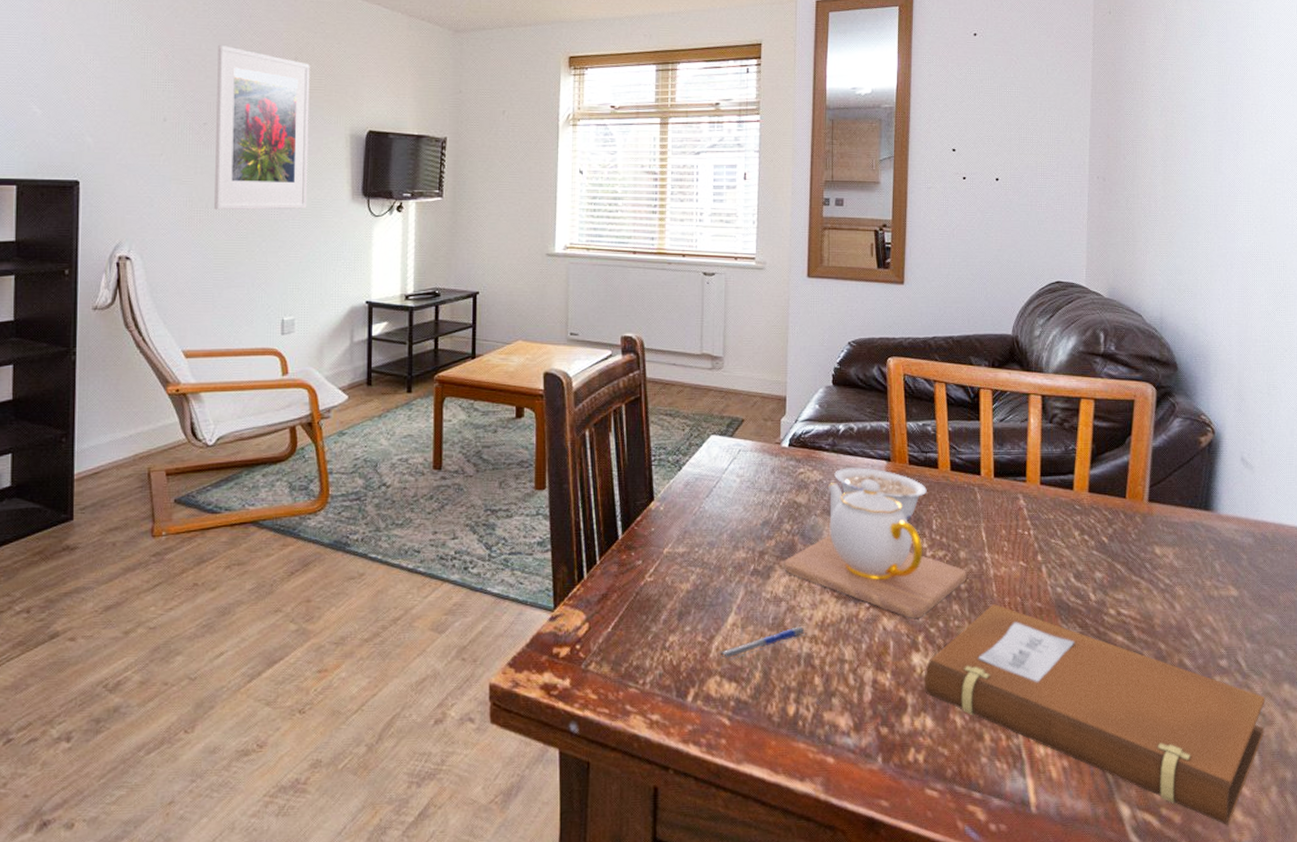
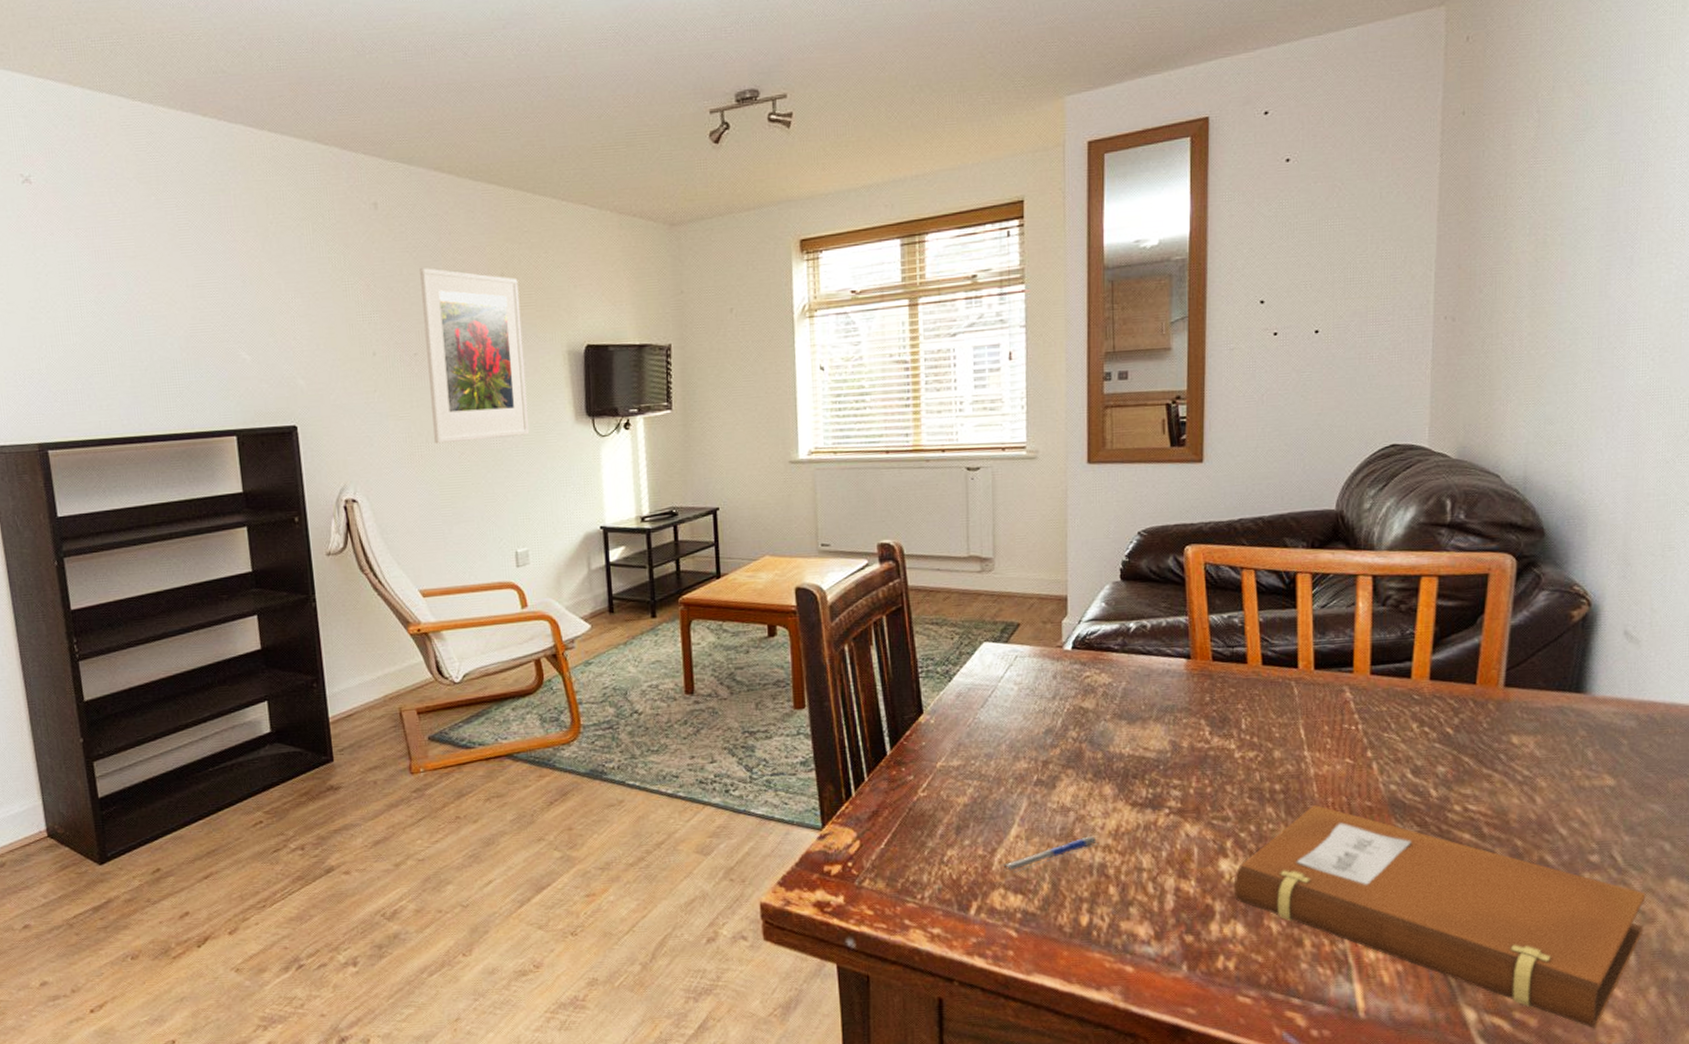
teapot: present [784,480,966,618] -> none [1071,679,1282,824]
legume: present [834,467,927,521] -> none [1125,667,1234,721]

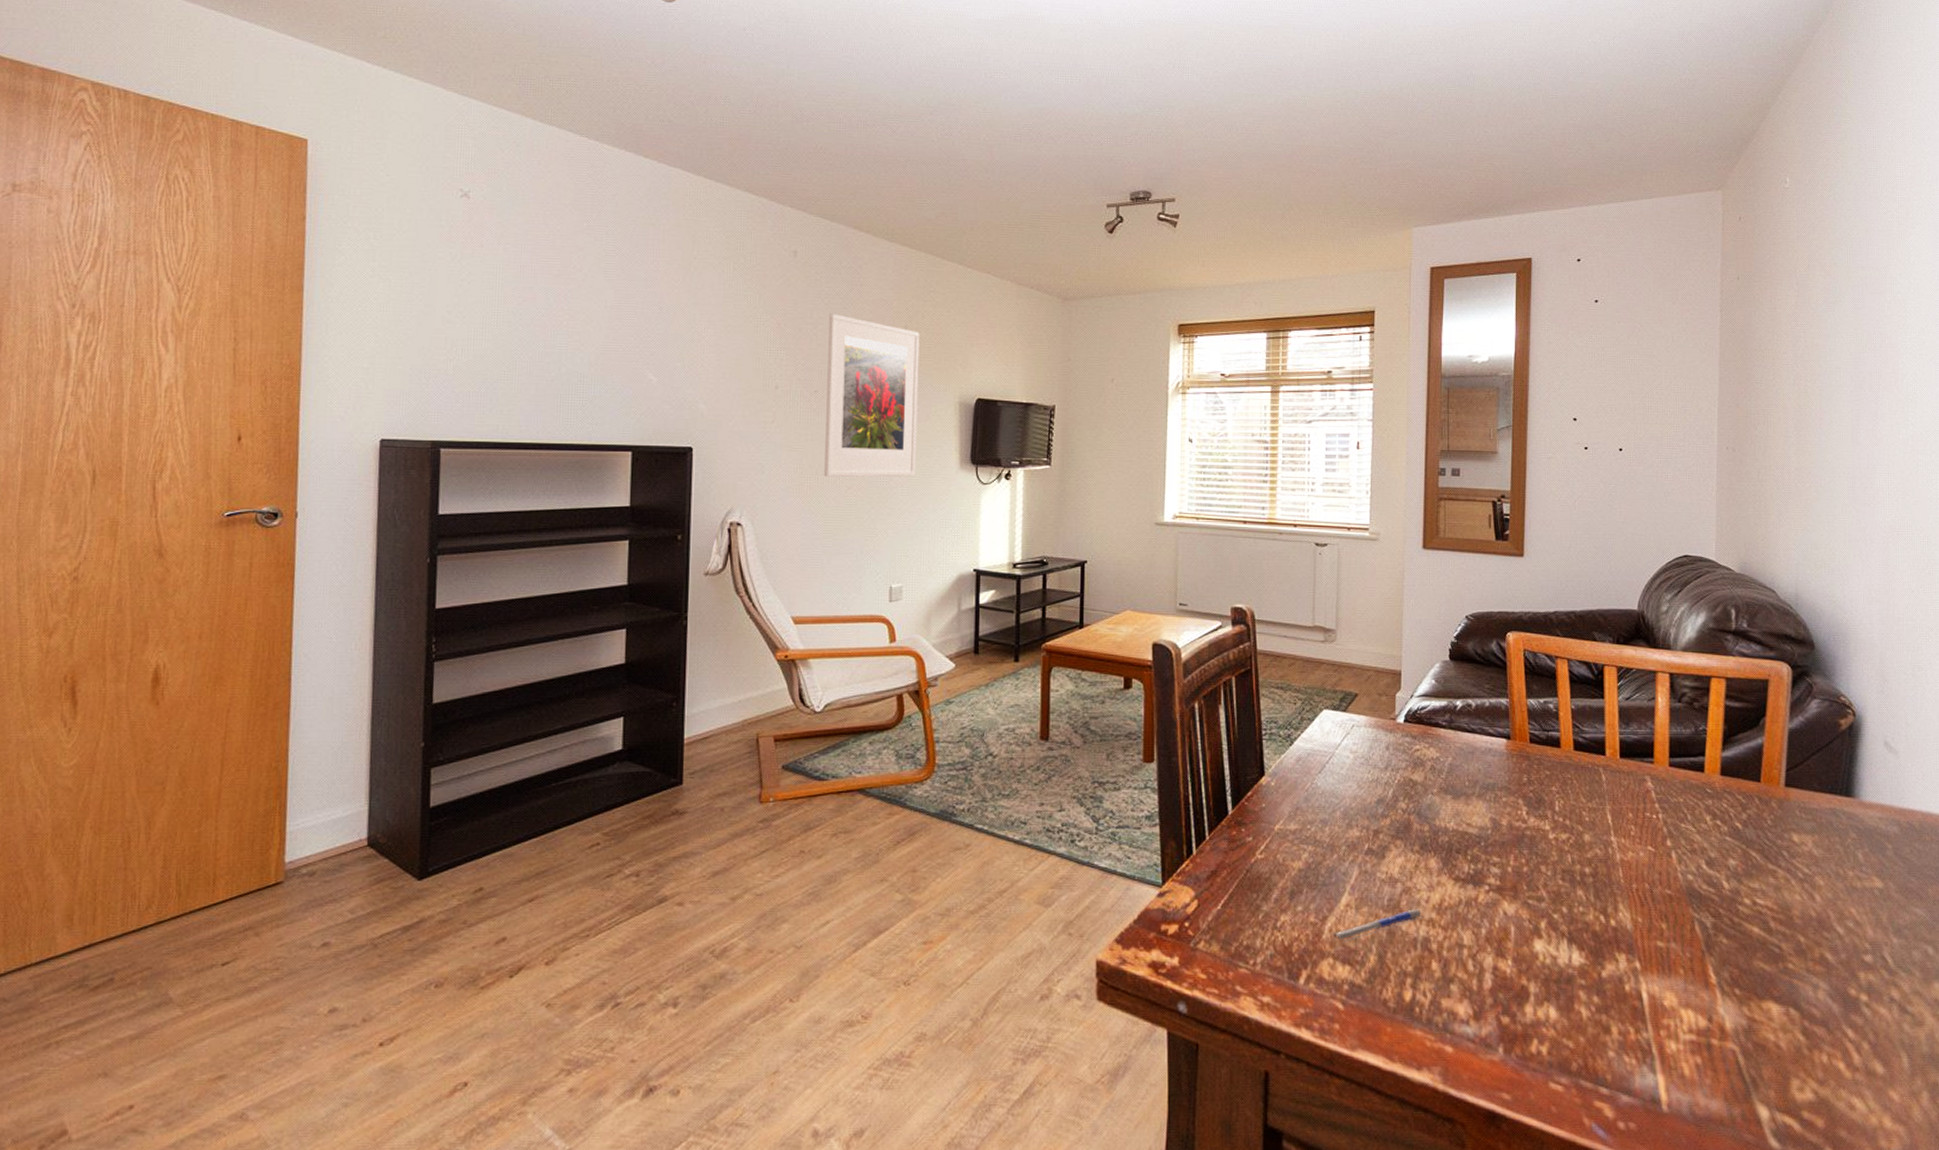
notebook: present [1229,805,1646,1028] -> none [1543,890,1915,1132]

